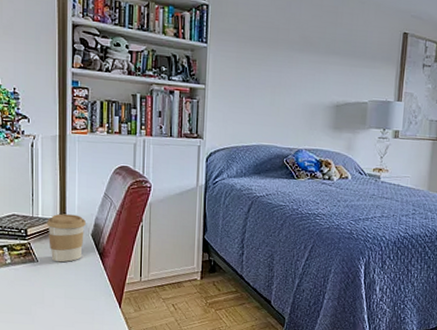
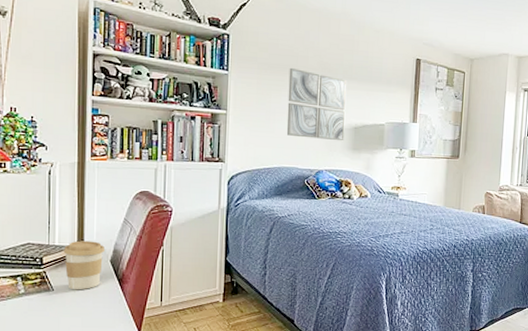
wall art: none [266,40,330,120] -> present [286,67,347,141]

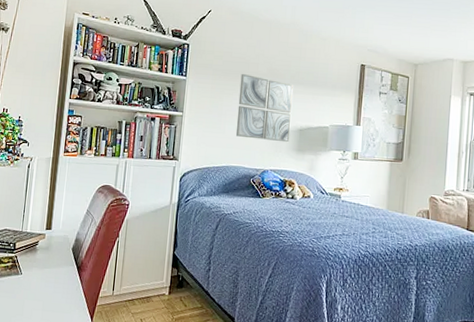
coffee cup: present [63,240,105,290] -> none [33,228,68,275]

